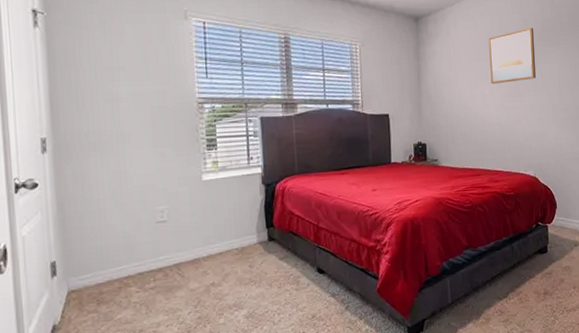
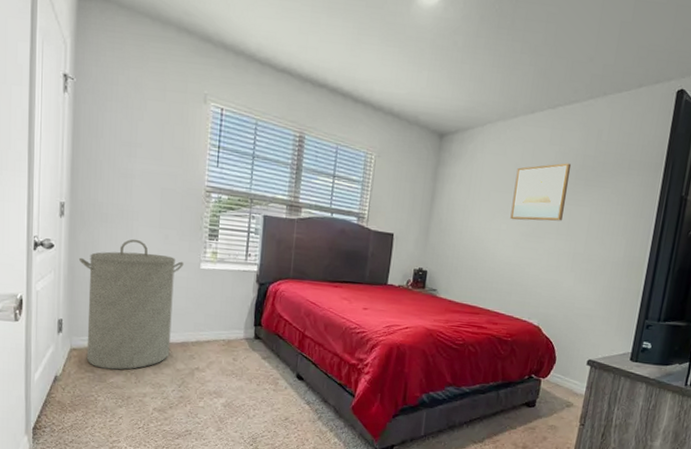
laundry hamper: none [67,162,184,306] -> present [78,239,184,370]

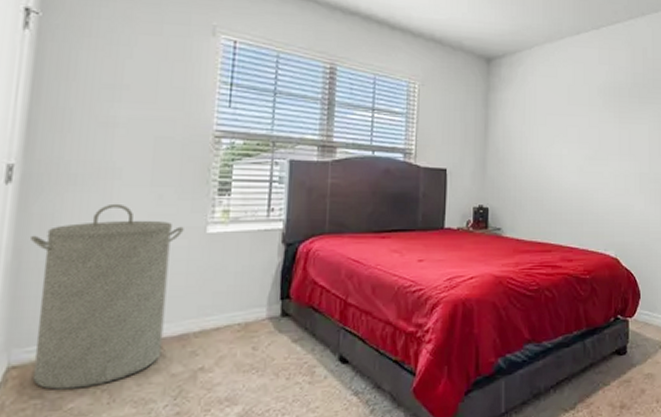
wall art: present [510,163,572,221] -> none [570,81,624,144]

